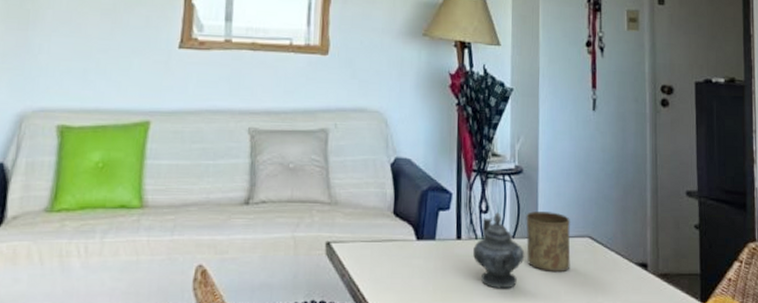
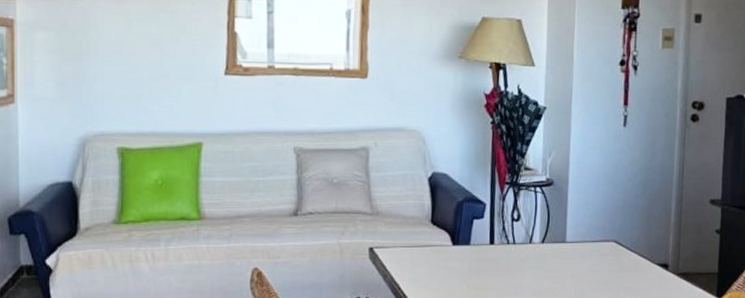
teapot: present [473,212,525,289] -> none [505,220,553,287]
cup: present [526,211,571,273] -> none [555,219,597,273]

